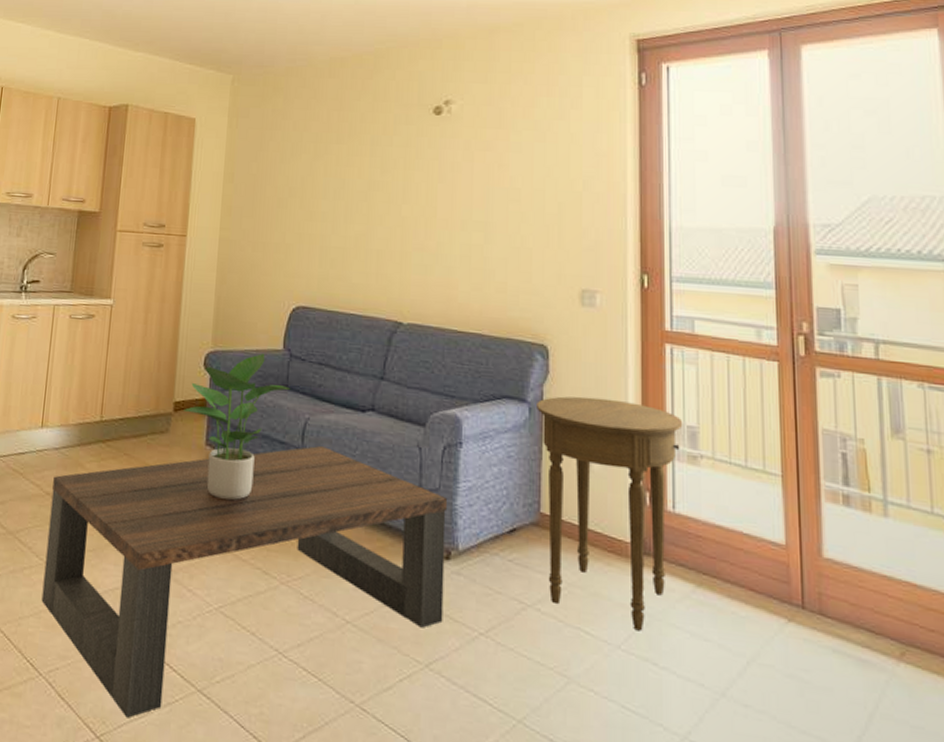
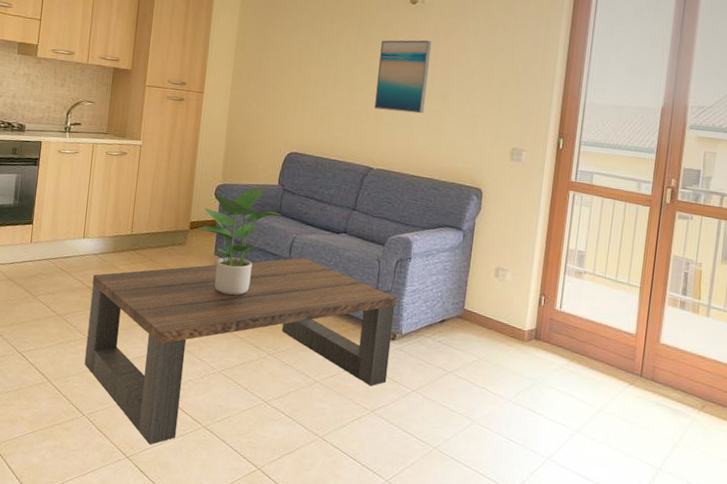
wall art: none [399,157,465,250] -> present [374,40,432,114]
side table: present [537,396,683,631] -> none [465,227,575,390]

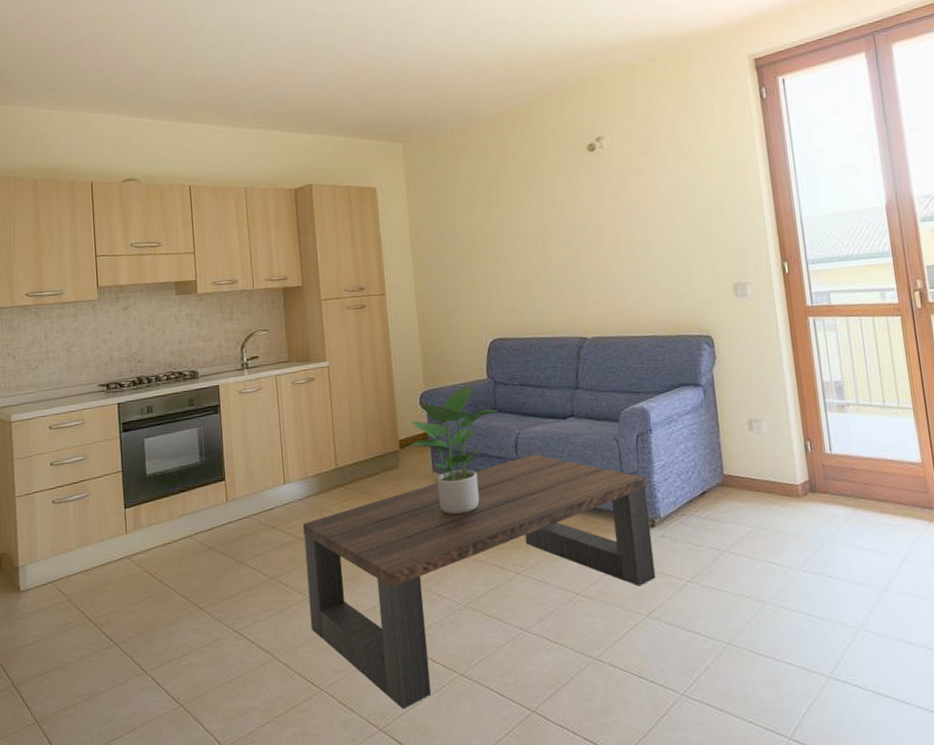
wall art: present [374,40,432,114] -> none [565,186,630,272]

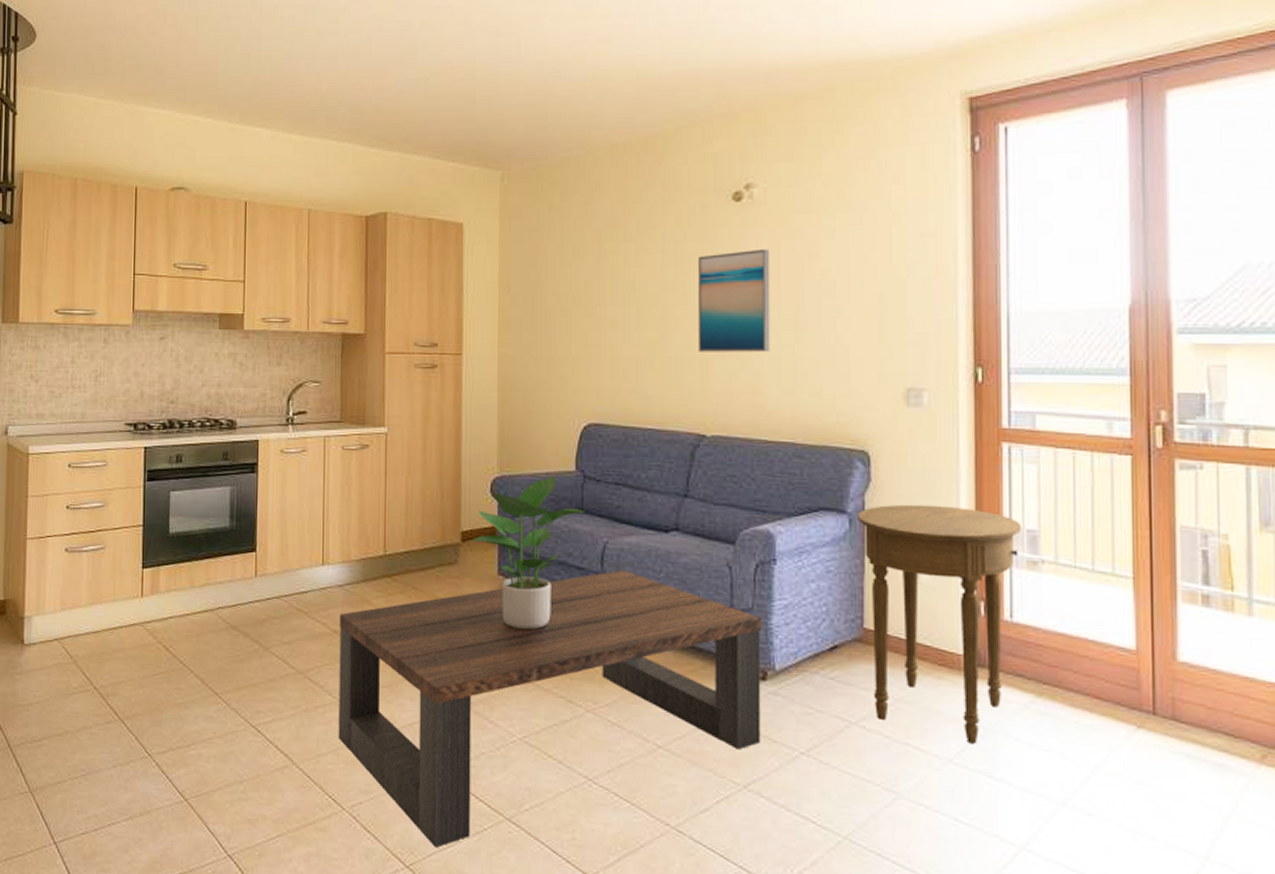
wall art: none [565,186,630,272] -> present [697,248,771,353]
side table: none [709,370,831,554] -> present [858,504,1022,744]

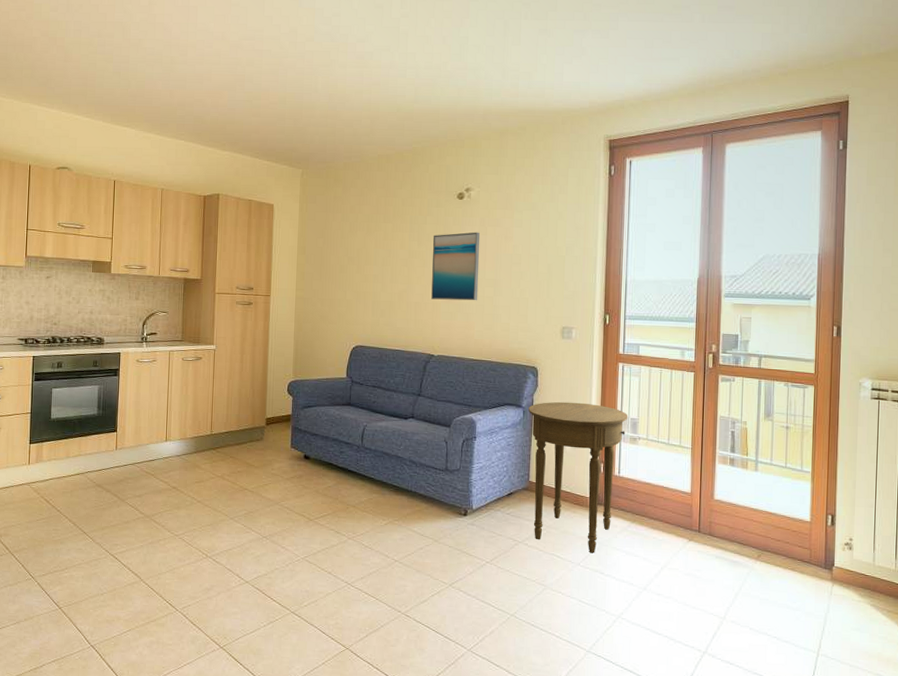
coffee table: present [338,569,762,848] -> none [174,444,466,634]
potted plant: present [472,476,586,631] -> none [273,381,353,485]

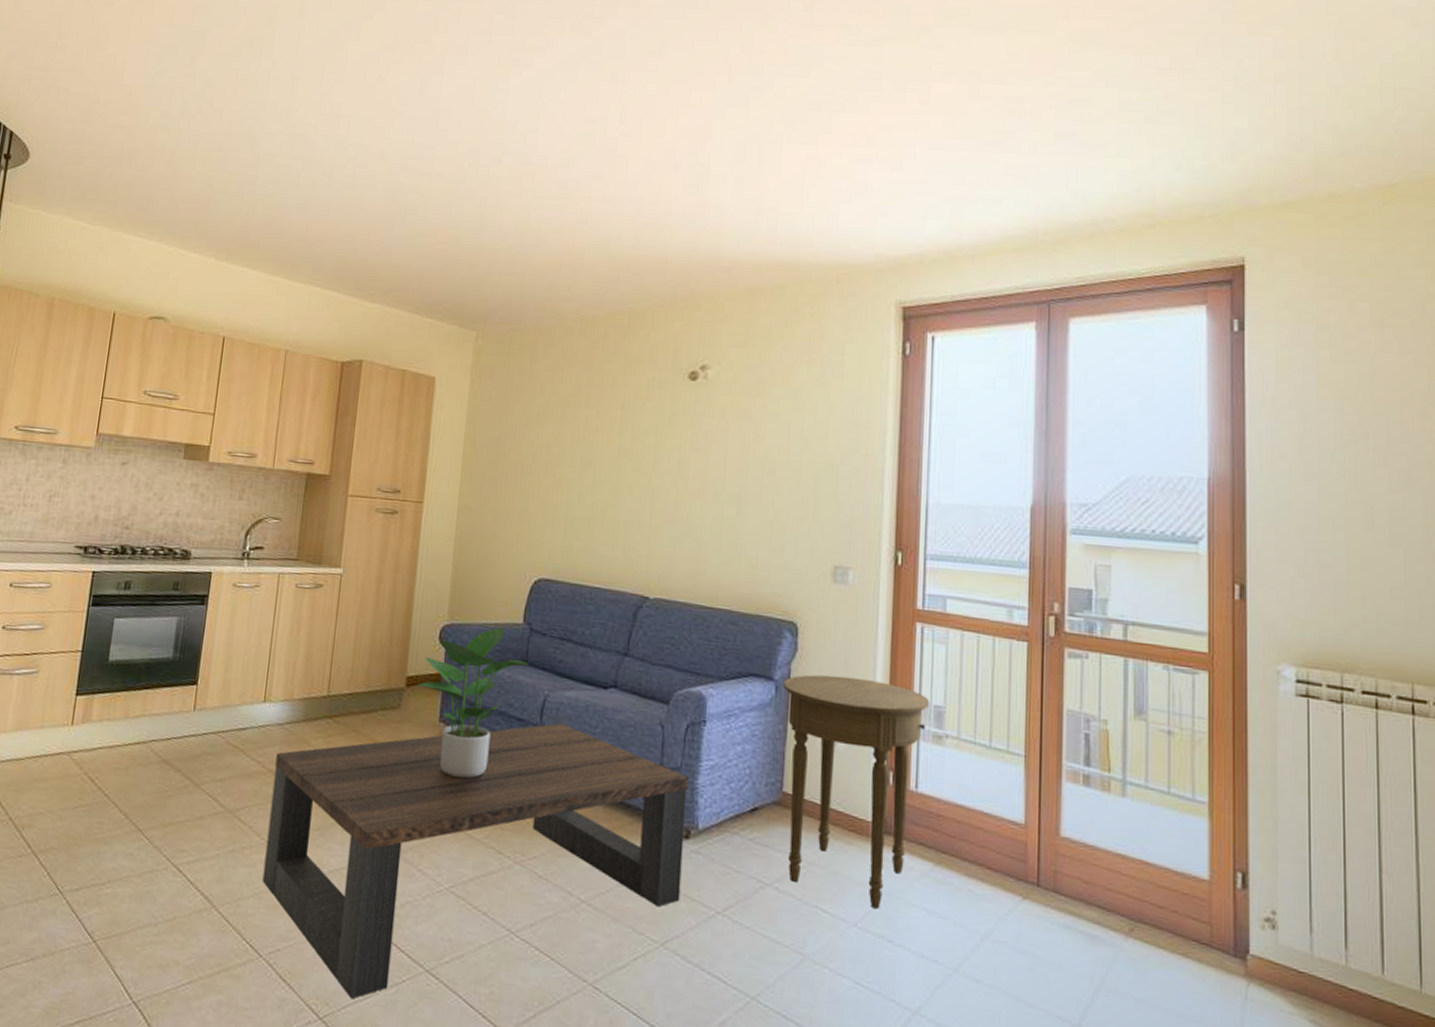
coffee table: none [174,444,466,634] -> present [262,722,690,999]
potted plant: none [273,381,353,485] -> present [416,627,530,779]
wall art: present [431,232,480,301] -> none [648,426,720,523]

